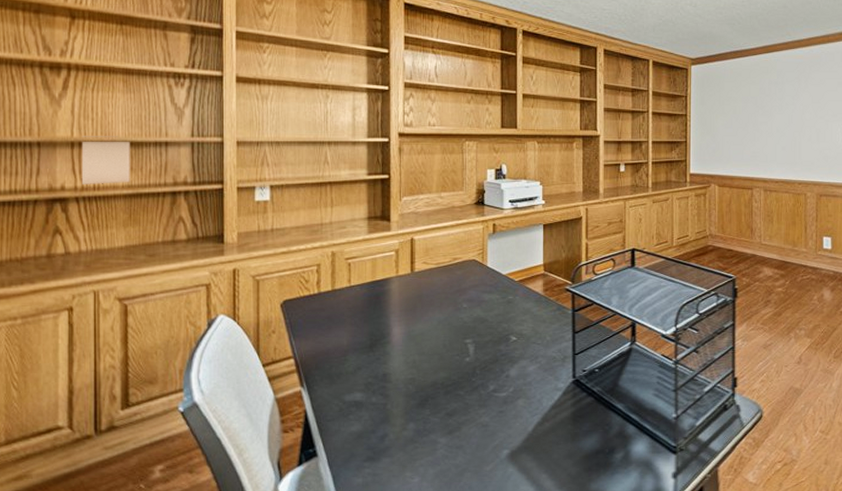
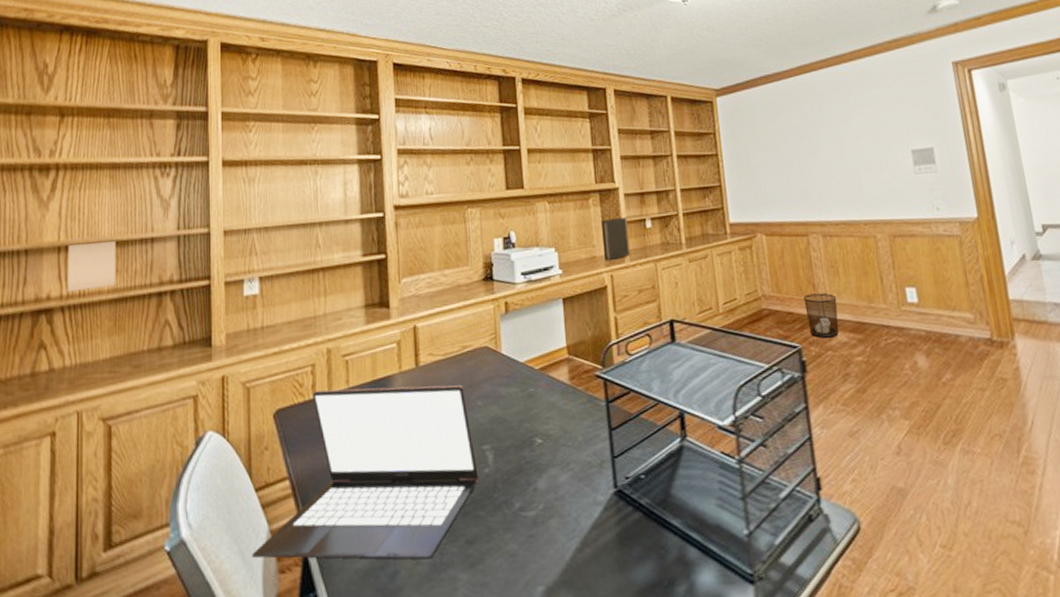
laptop: none [259,286,460,426] -> present [252,385,479,560]
binder: none [582,160,604,197] -> present [601,216,630,261]
waste bin: none [742,236,768,272] -> present [803,293,839,338]

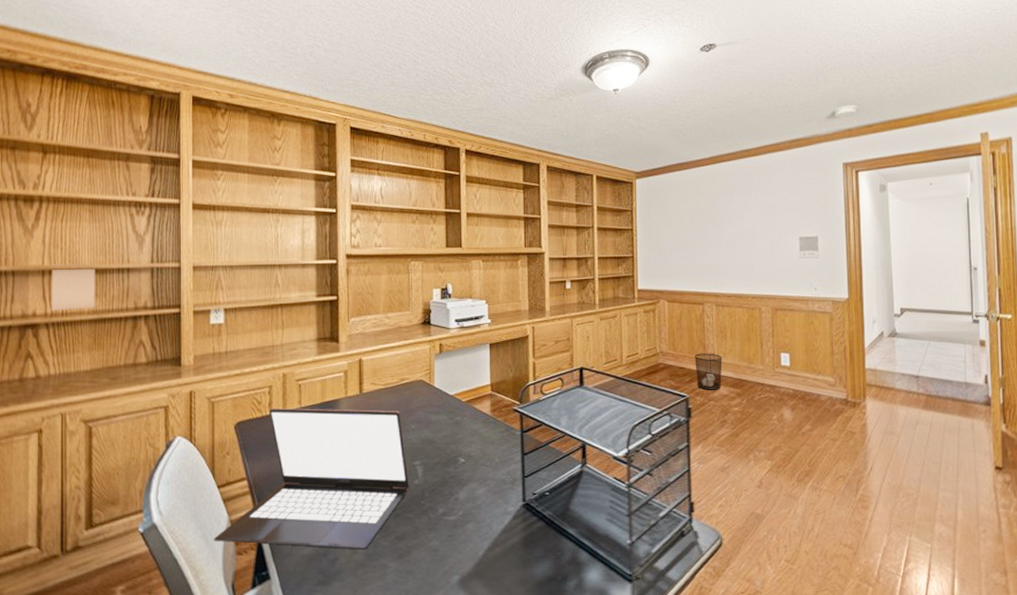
binder: present [601,216,630,261] -> none [528,277,550,315]

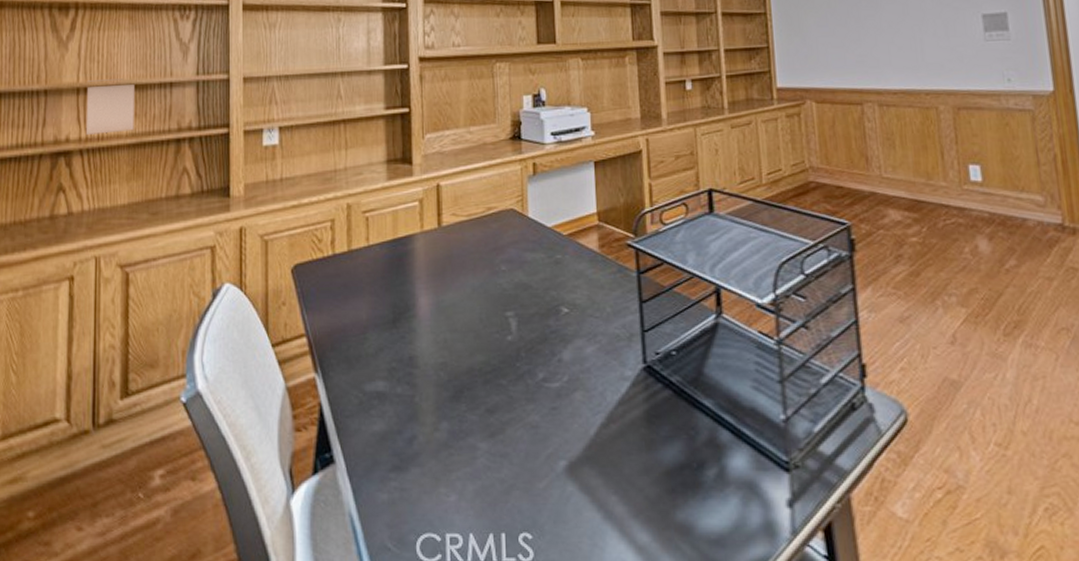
laptop: present [214,407,409,550] -> none [268,246,501,426]
waste bin: present [695,353,723,390] -> none [855,167,893,216]

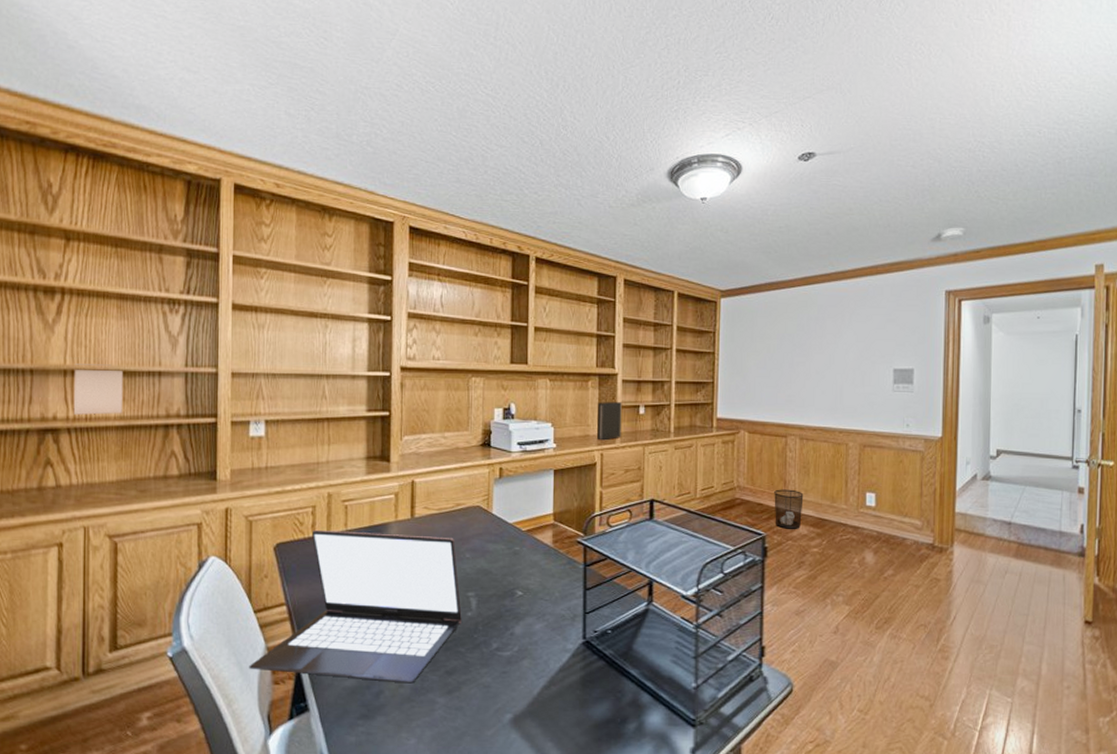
laptop: none [268,246,501,426] -> present [249,529,462,684]
binder: none [638,77,668,124] -> present [597,401,622,441]
waste bin: none [855,167,893,216] -> present [774,489,804,529]

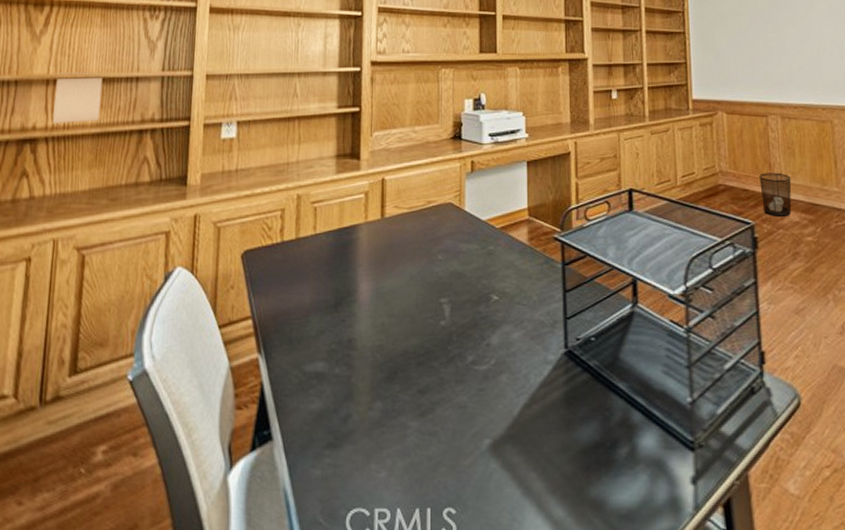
laptop: present [249,529,462,684] -> none [211,234,434,405]
binder: present [597,401,622,441] -> none [569,86,595,128]

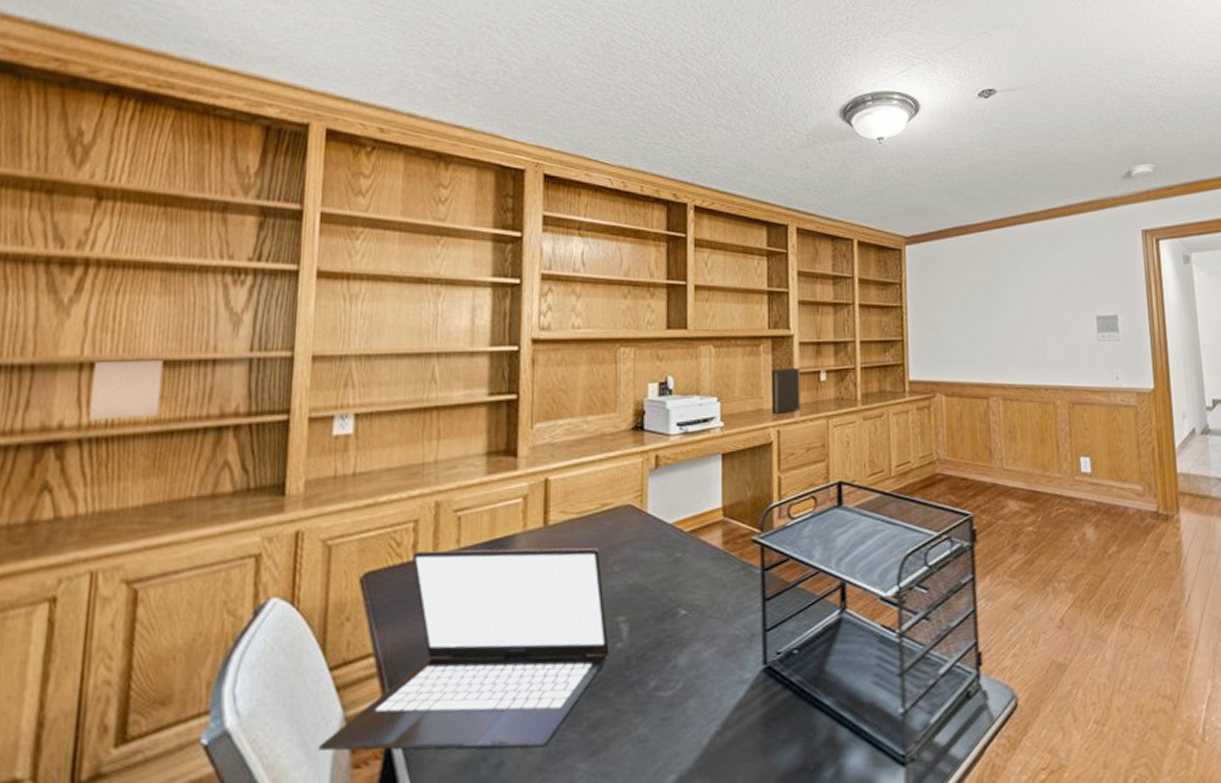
laptop: none [211,234,434,405] -> present [319,547,609,752]
binder: none [569,86,595,128] -> present [772,367,800,415]
waste bin: present [759,172,792,216] -> none [979,459,1012,506]

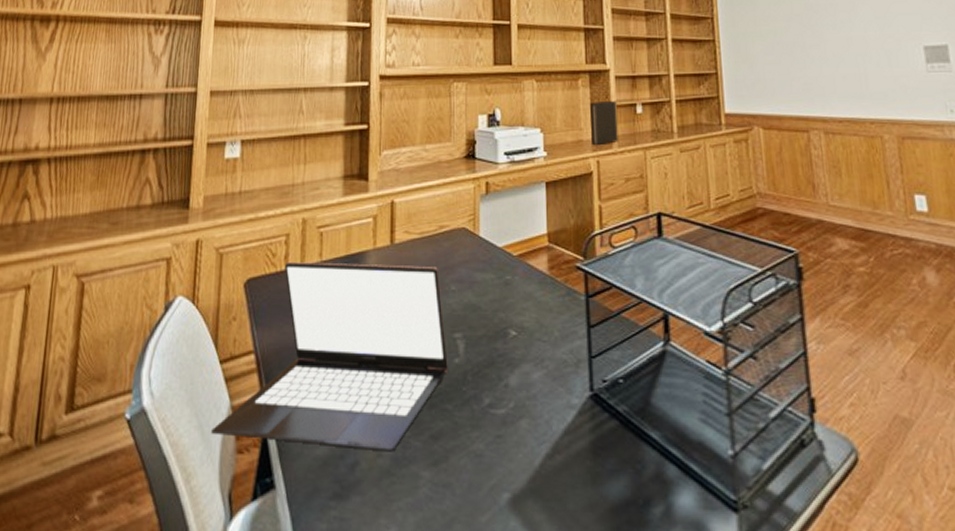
book: present [88,353,163,421] -> none [55,89,106,143]

